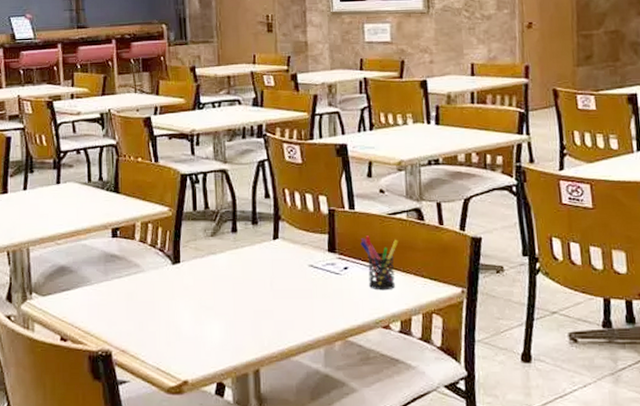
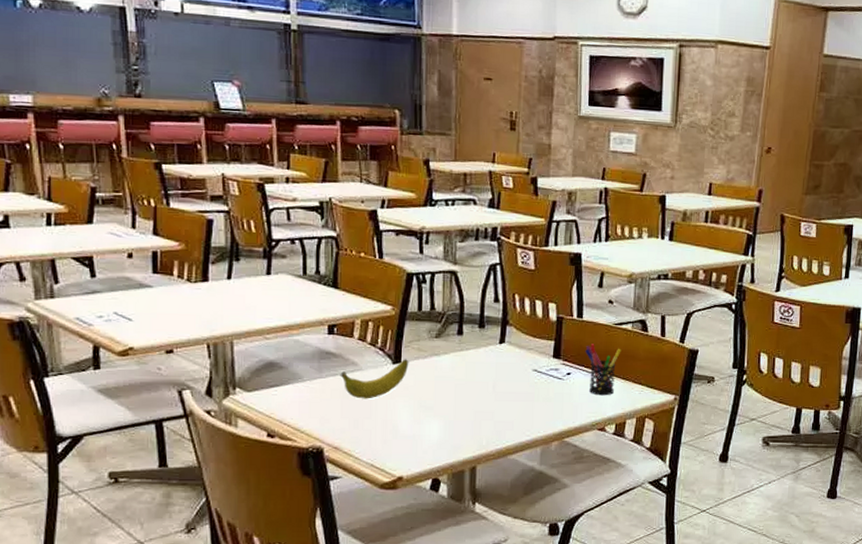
banana: none [124,259,188,301] -> present [340,359,409,399]

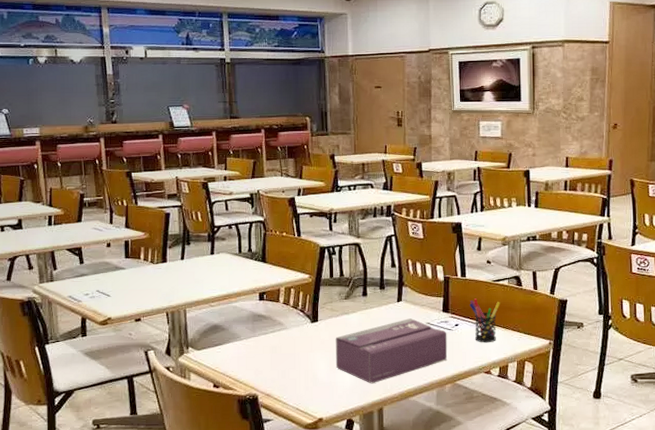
banana: present [340,359,409,399] -> none [269,318,324,353]
tissue box: none [421,364,557,439] -> present [335,318,448,384]

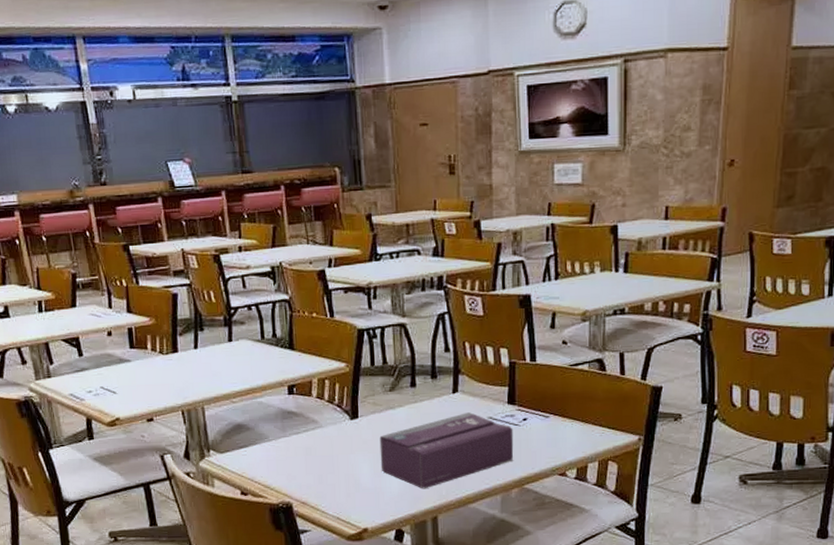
pen holder: present [469,298,500,343] -> none [540,387,579,440]

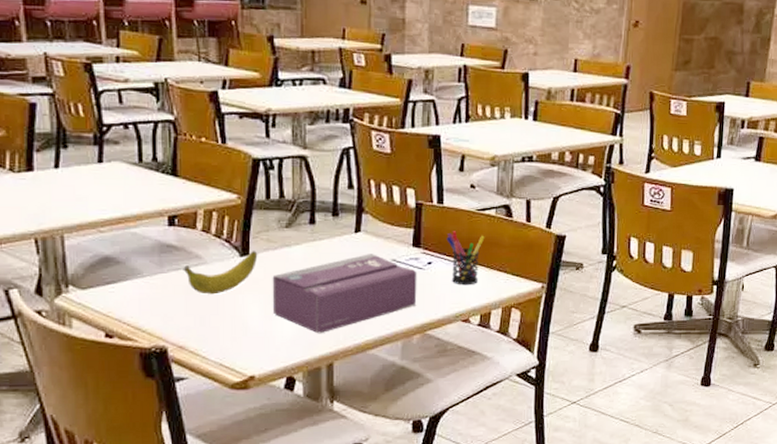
banana: none [302,414,366,455] -> present [183,251,258,295]
pen holder: none [540,387,579,440] -> present [446,231,485,286]

